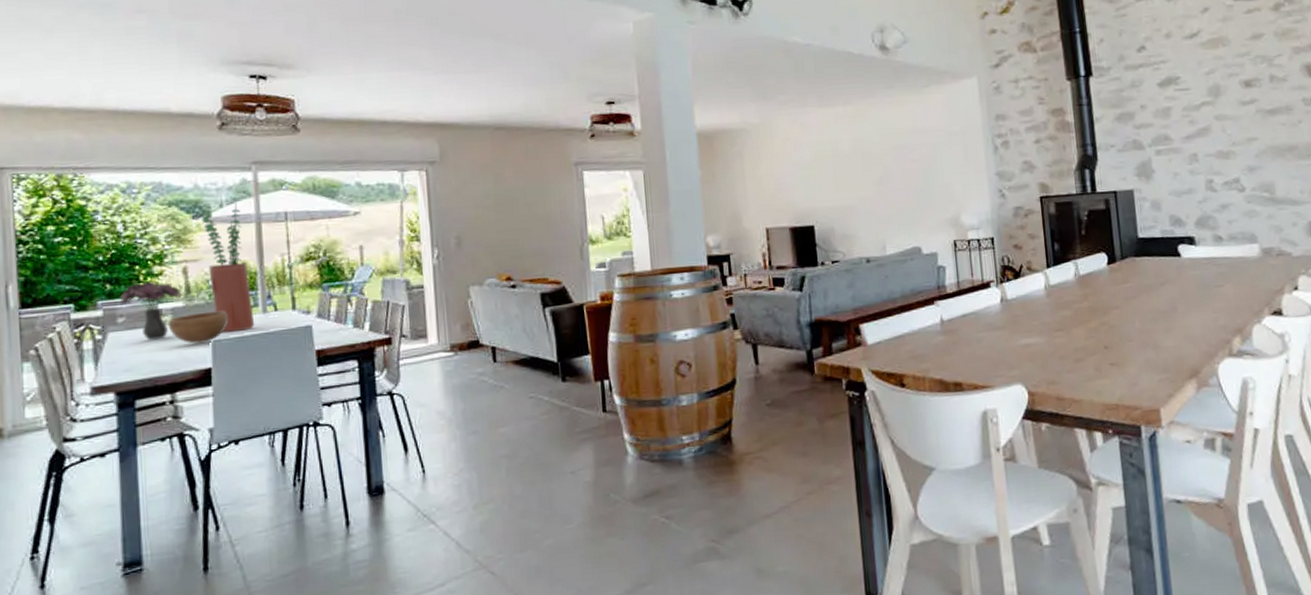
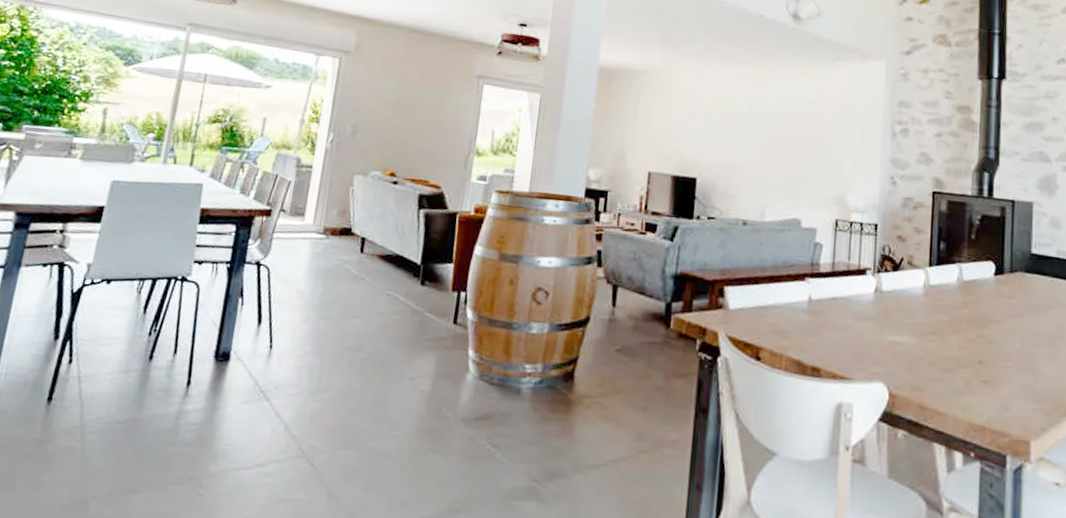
flower arrangement: present [119,281,182,340] -> none [41,114,98,171]
bowl: present [167,310,228,344] -> none [77,152,131,182]
vase: present [198,203,255,333] -> none [120,56,167,177]

